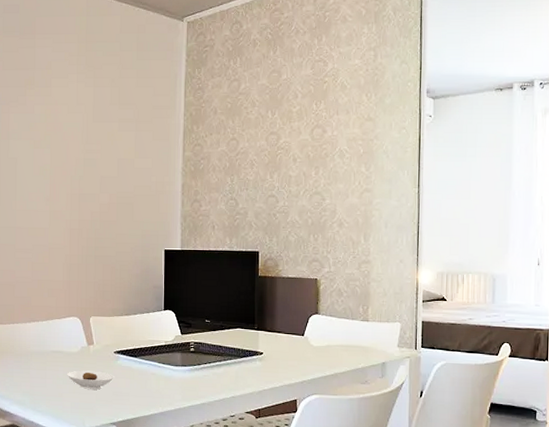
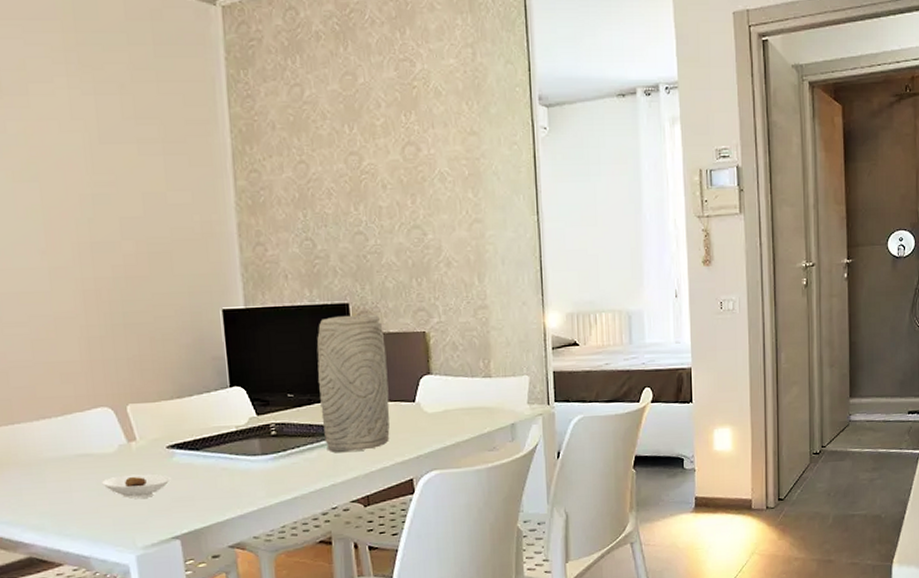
vase: none [229,261,284,372] -> present [316,314,390,453]

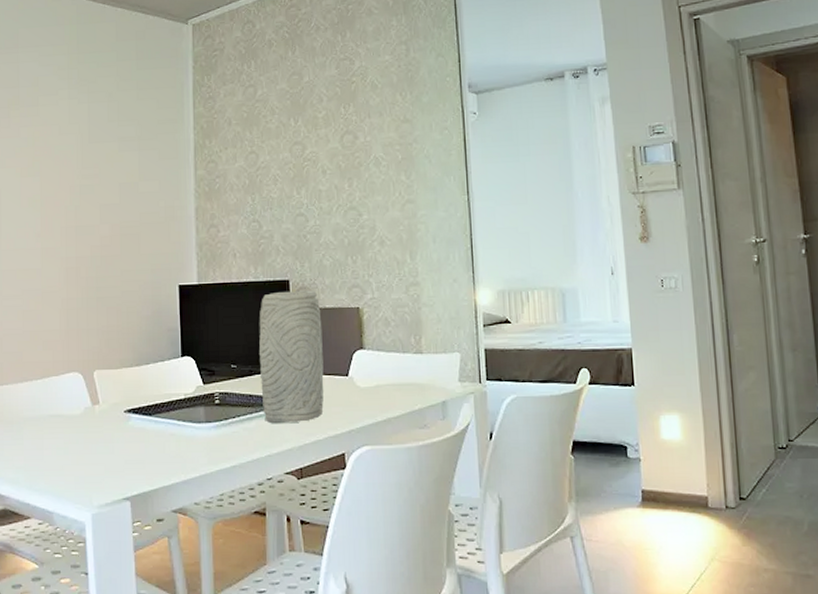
saucer: present [102,474,171,499] -> none [69,436,126,459]

